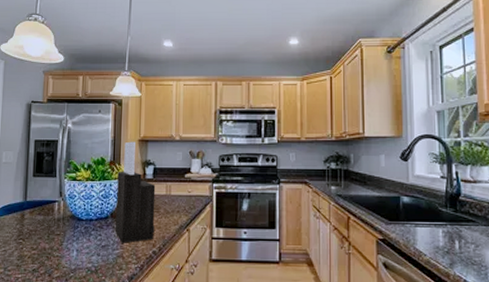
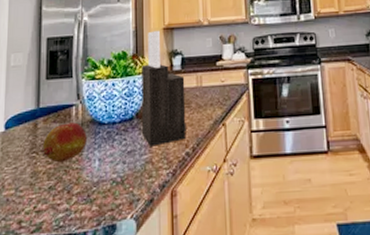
fruit: none [27,216,67,250] -> present [42,122,87,163]

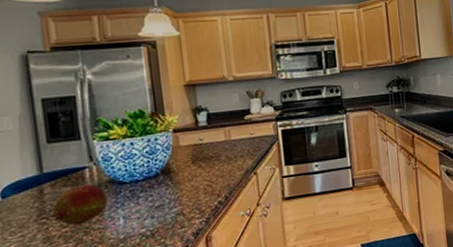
knife block: present [142,30,186,147] -> none [163,87,218,200]

